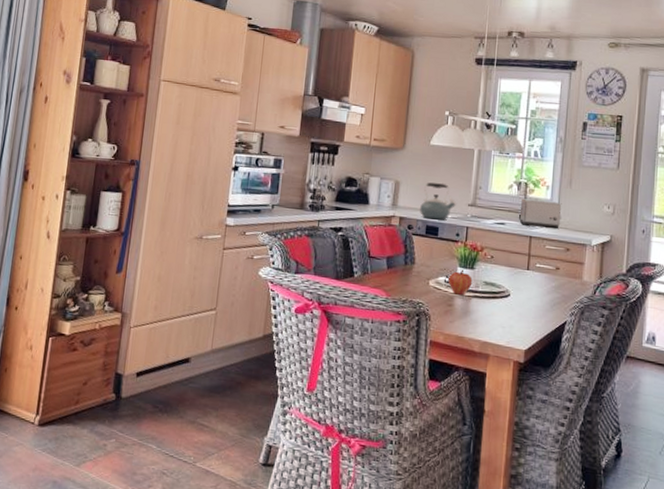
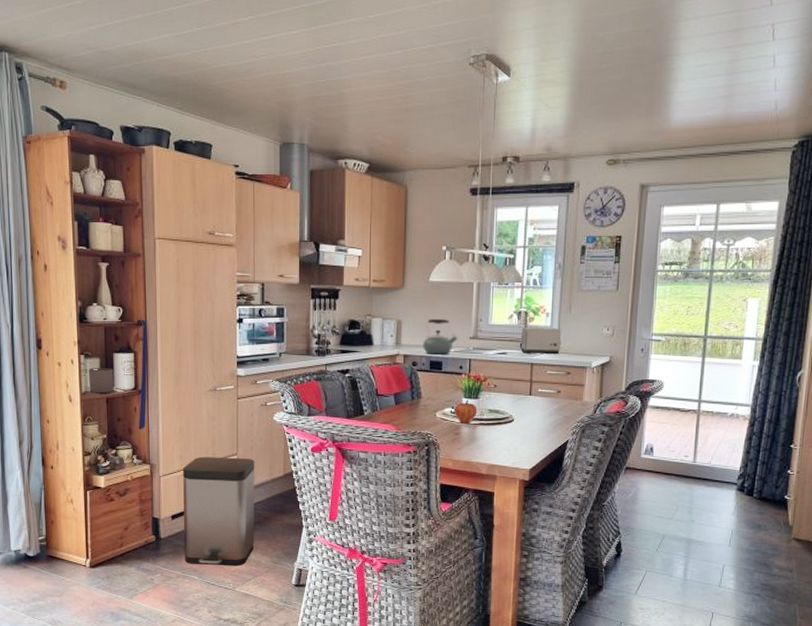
cup: none [71,205,99,233] -> present [90,368,114,394]
pedal bin: none [144,308,234,437] -> present [183,456,255,566]

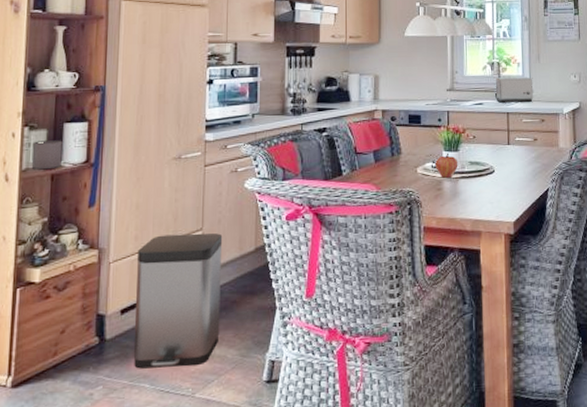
kettle: present [423,319,459,355] -> none [401,72,436,108]

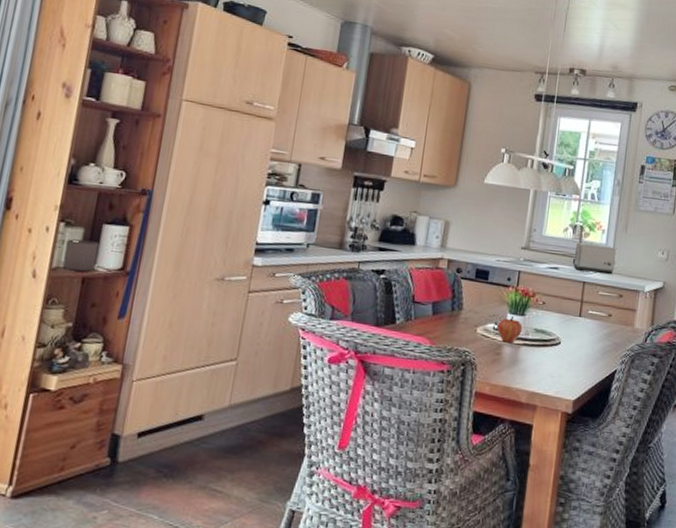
pedal bin: present [133,233,223,369] -> none [144,359,258,503]

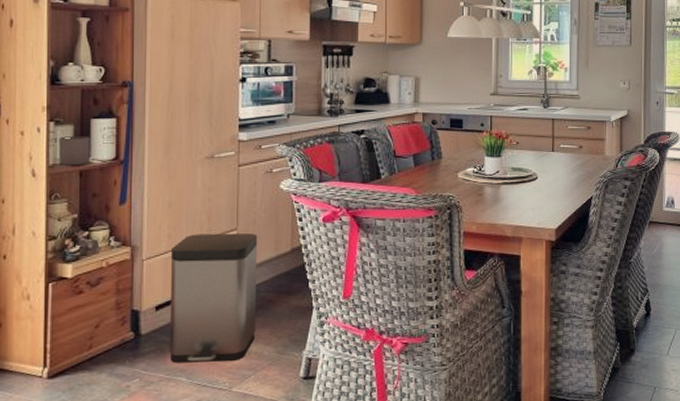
pedal bin: none [144,359,258,503] -> present [169,233,258,363]
fruit: present [497,316,523,343] -> none [477,158,501,184]
toaster: present [573,242,617,274] -> none [541,82,581,109]

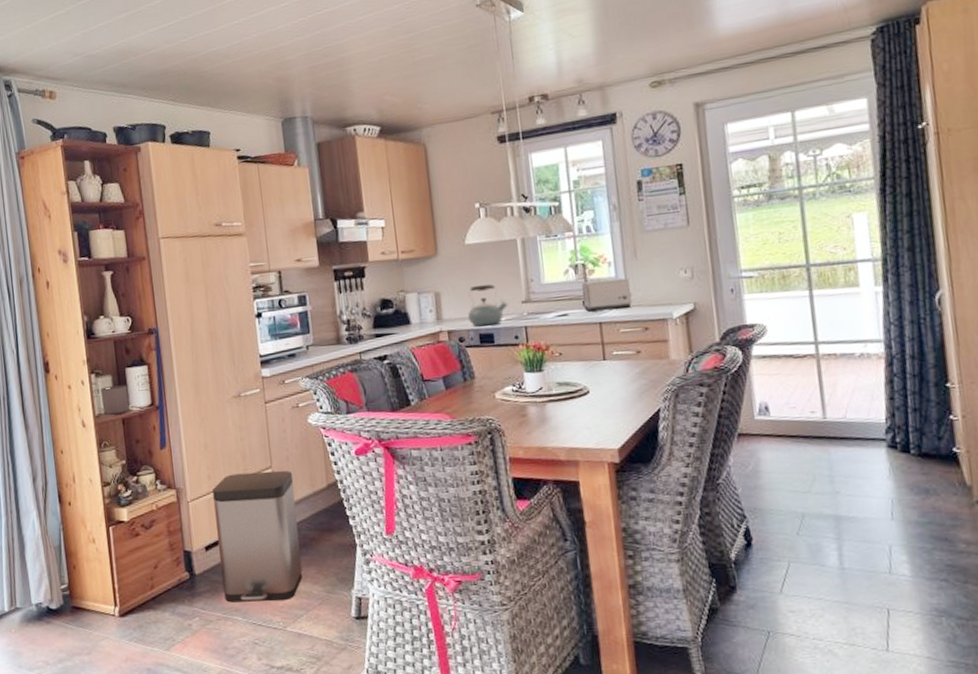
kettle: none [443,76,479,112] -> present [468,284,509,327]
toaster: none [541,82,581,109] -> present [581,278,632,312]

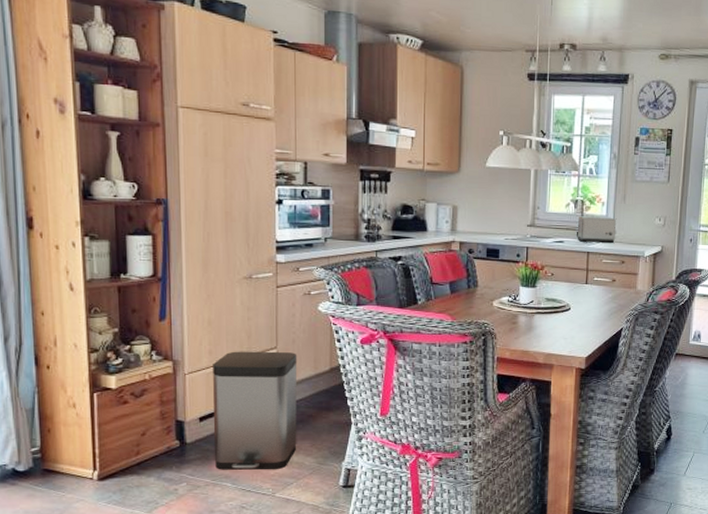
cup: present [102,385,130,415] -> none [96,252,128,281]
kettle: present [468,284,509,327] -> none [480,205,516,242]

